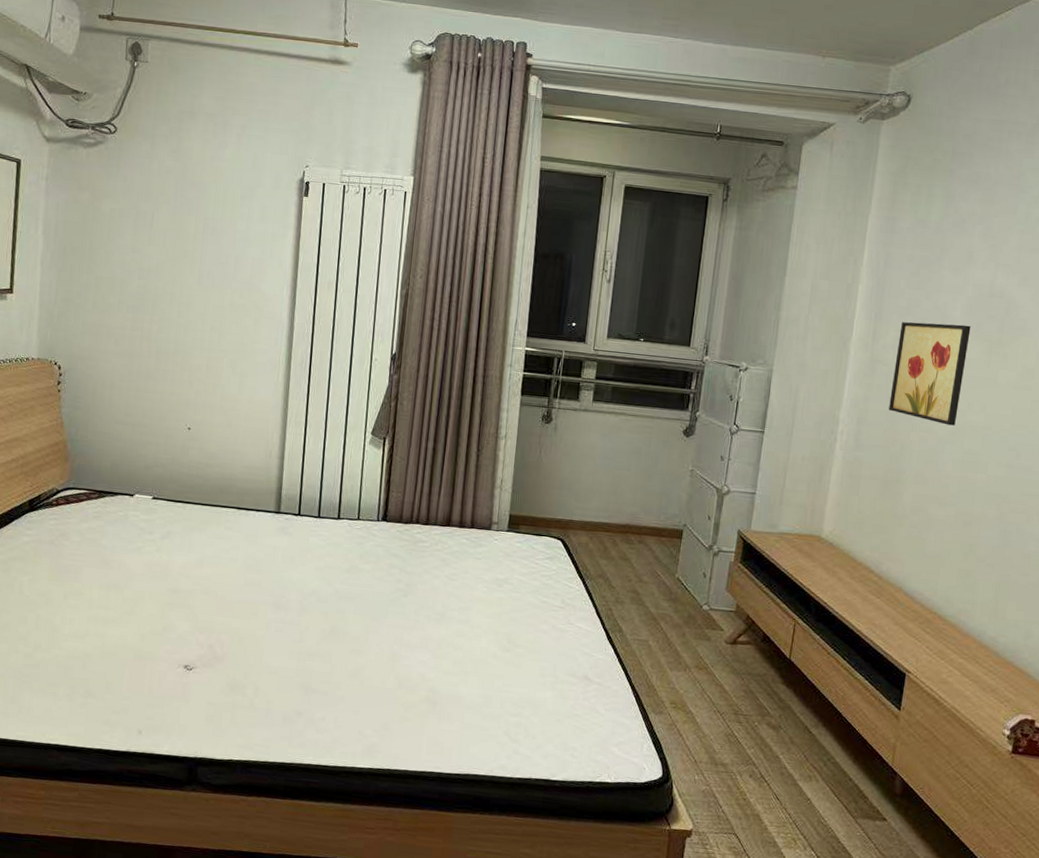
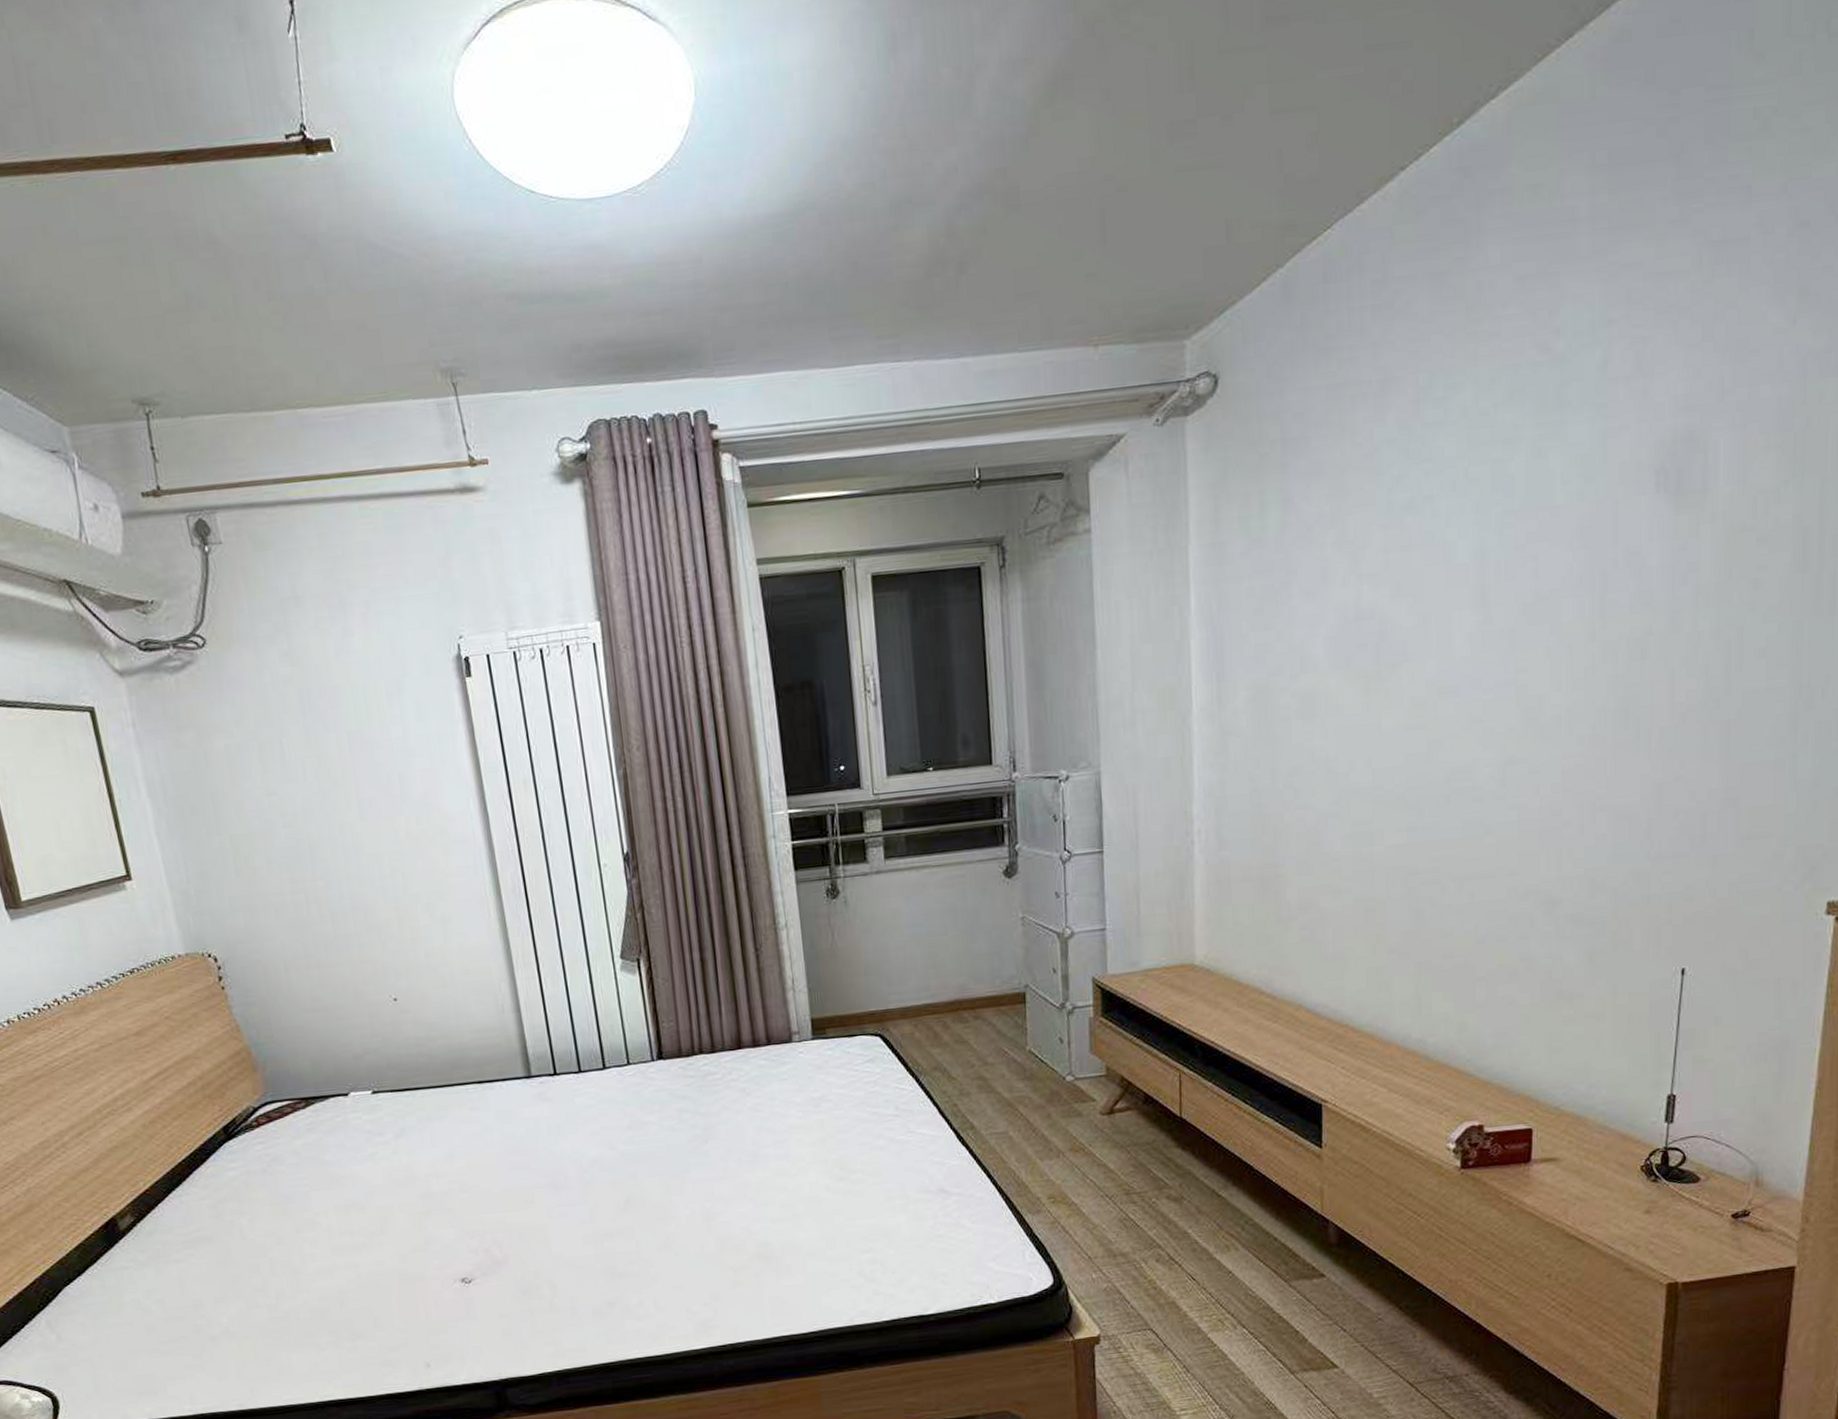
wall art: present [889,322,971,426] -> none [1251,662,1339,795]

